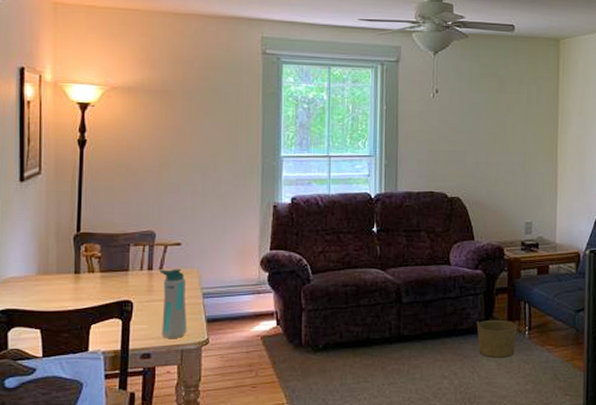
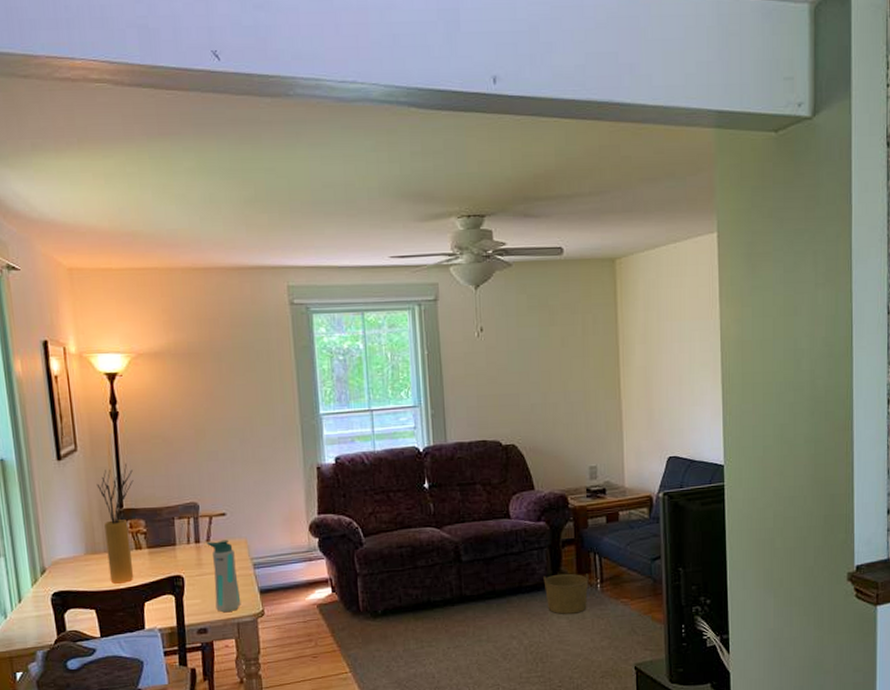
vase: none [56,189,94,305] -> present [96,463,134,584]

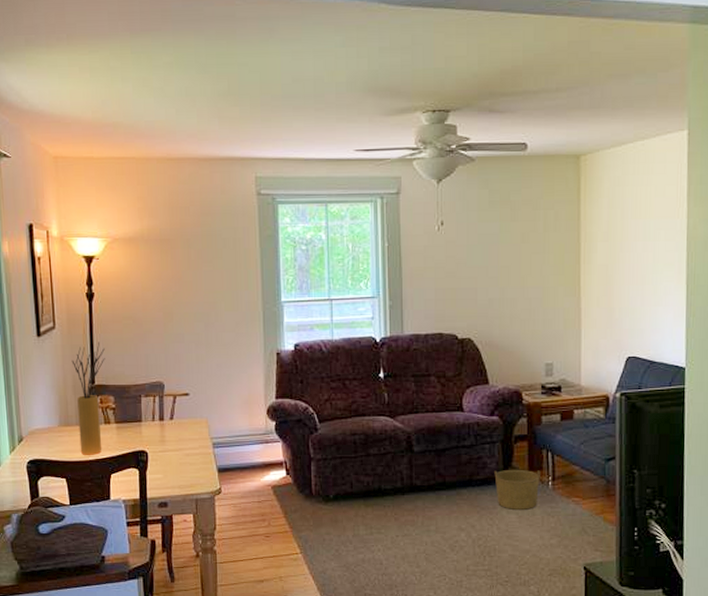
water bottle: present [206,539,241,613] -> none [170,419,200,489]

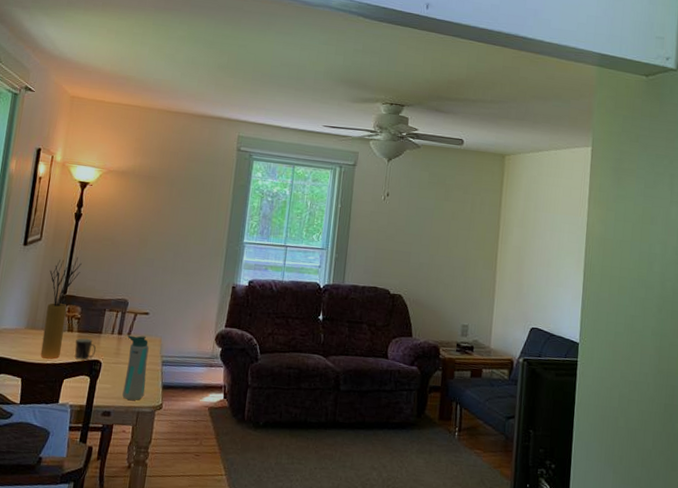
mug: none [115,429,140,453] -> present [74,338,97,361]
water bottle: none [170,419,200,489] -> present [122,335,149,401]
basket: present [494,469,540,510] -> none [408,416,449,456]

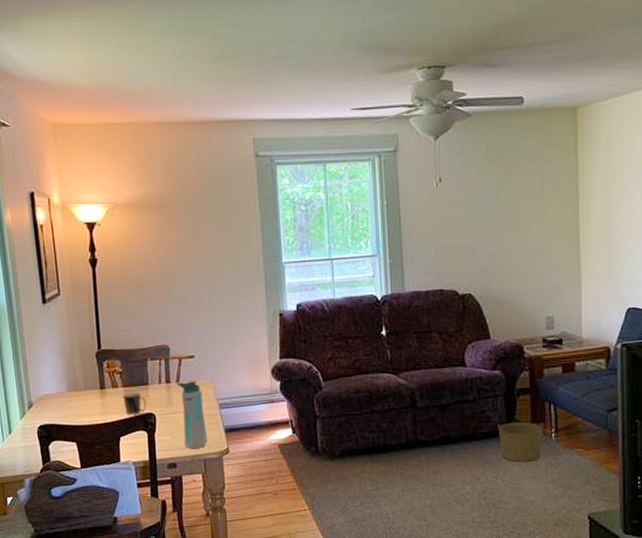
vase: present [40,257,82,359] -> none [77,307,111,419]
basket: none [408,416,449,456] -> present [498,422,543,462]

